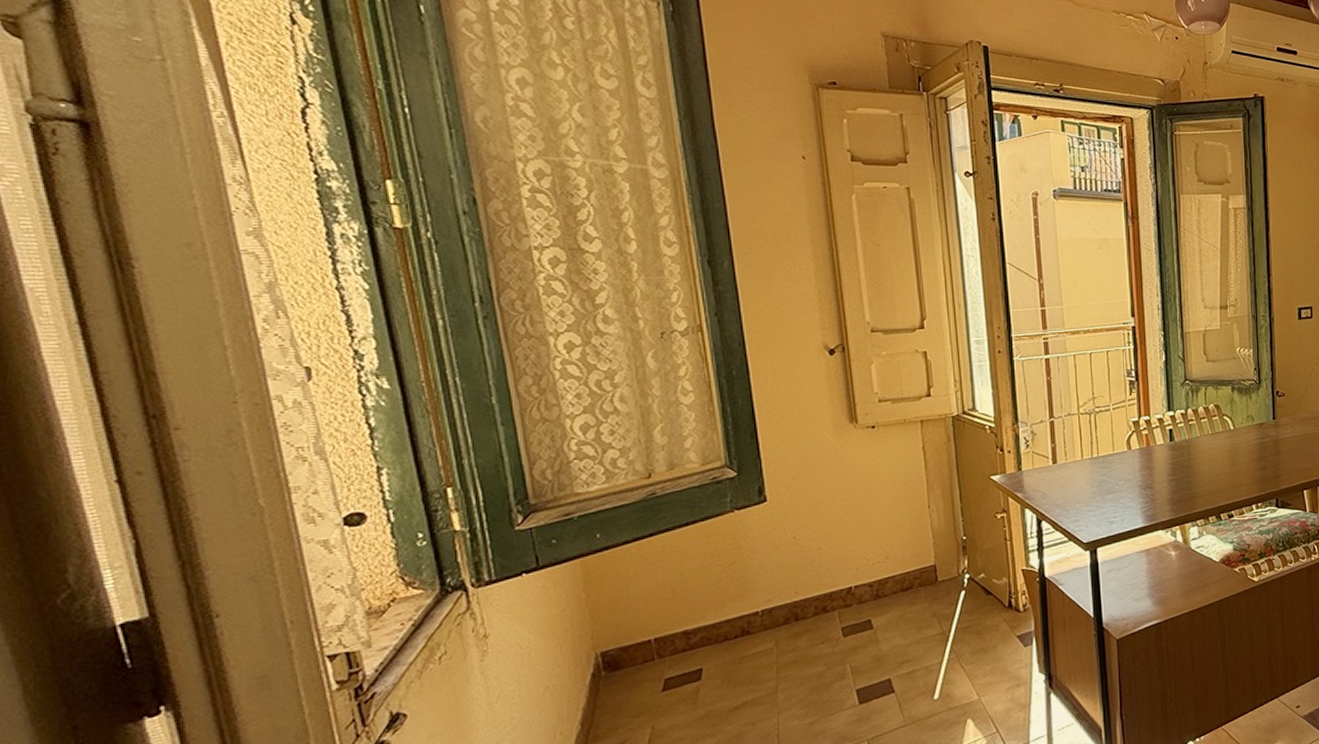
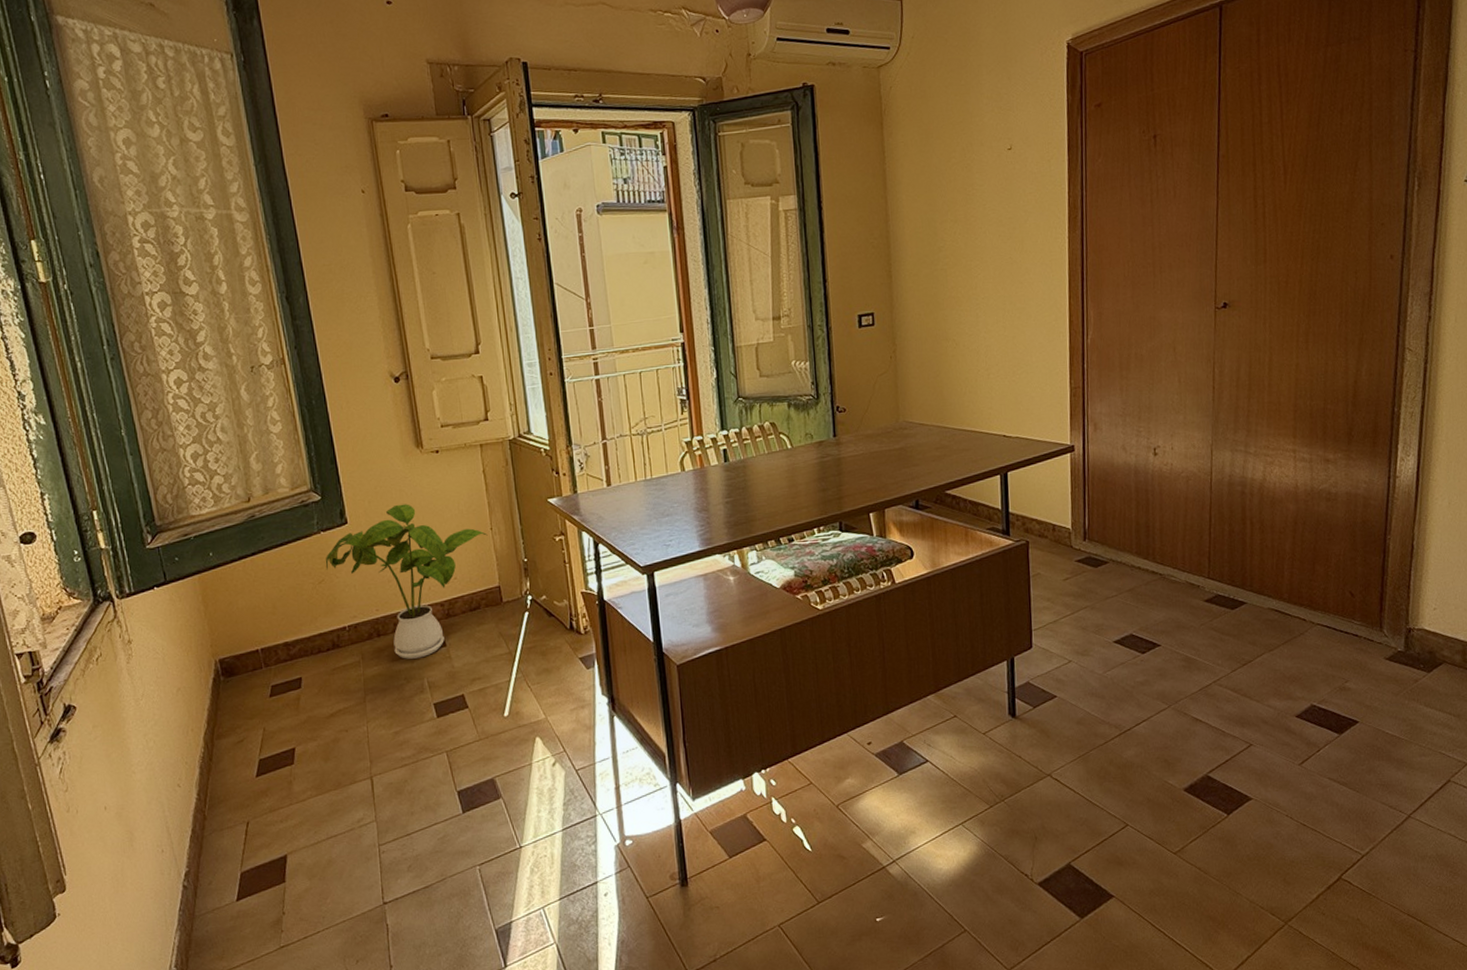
house plant: none [738,480,925,644] -> present [325,504,488,659]

